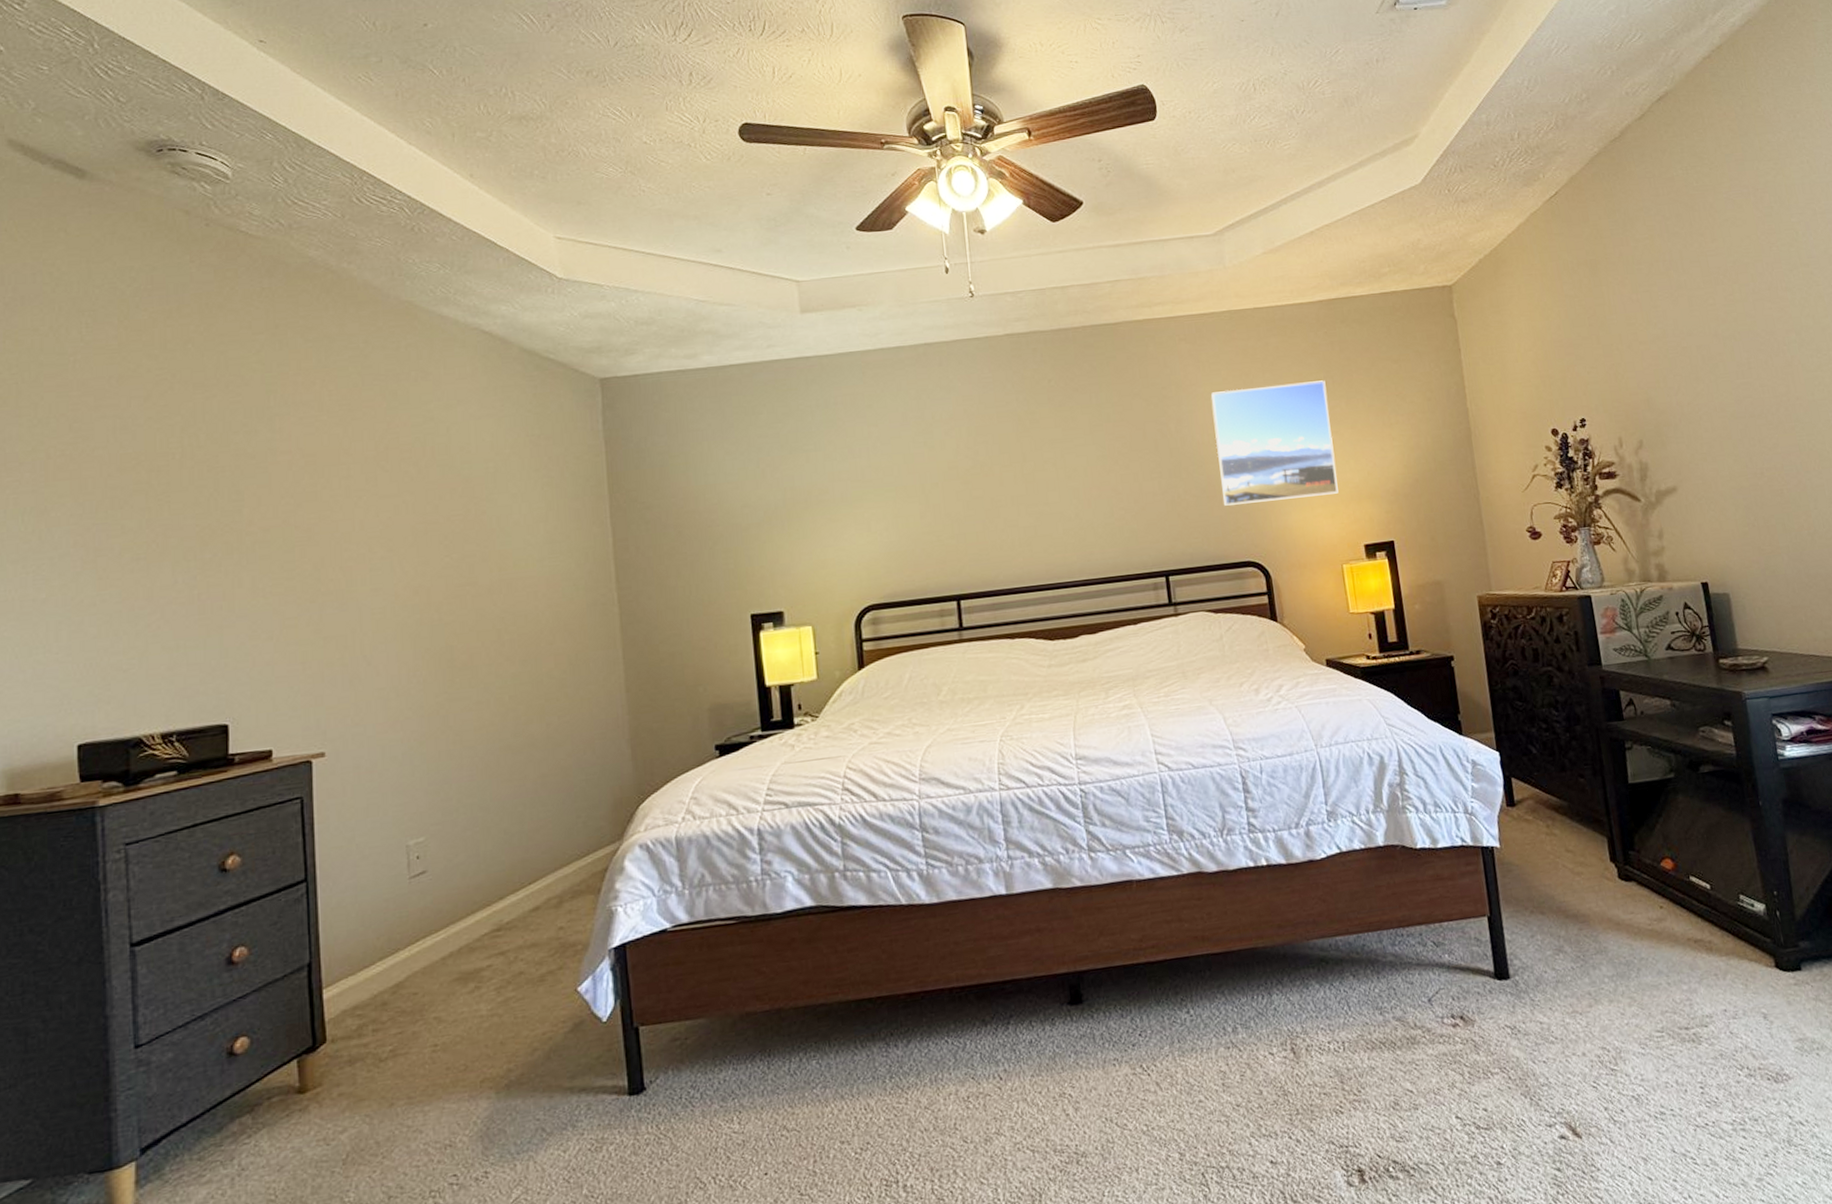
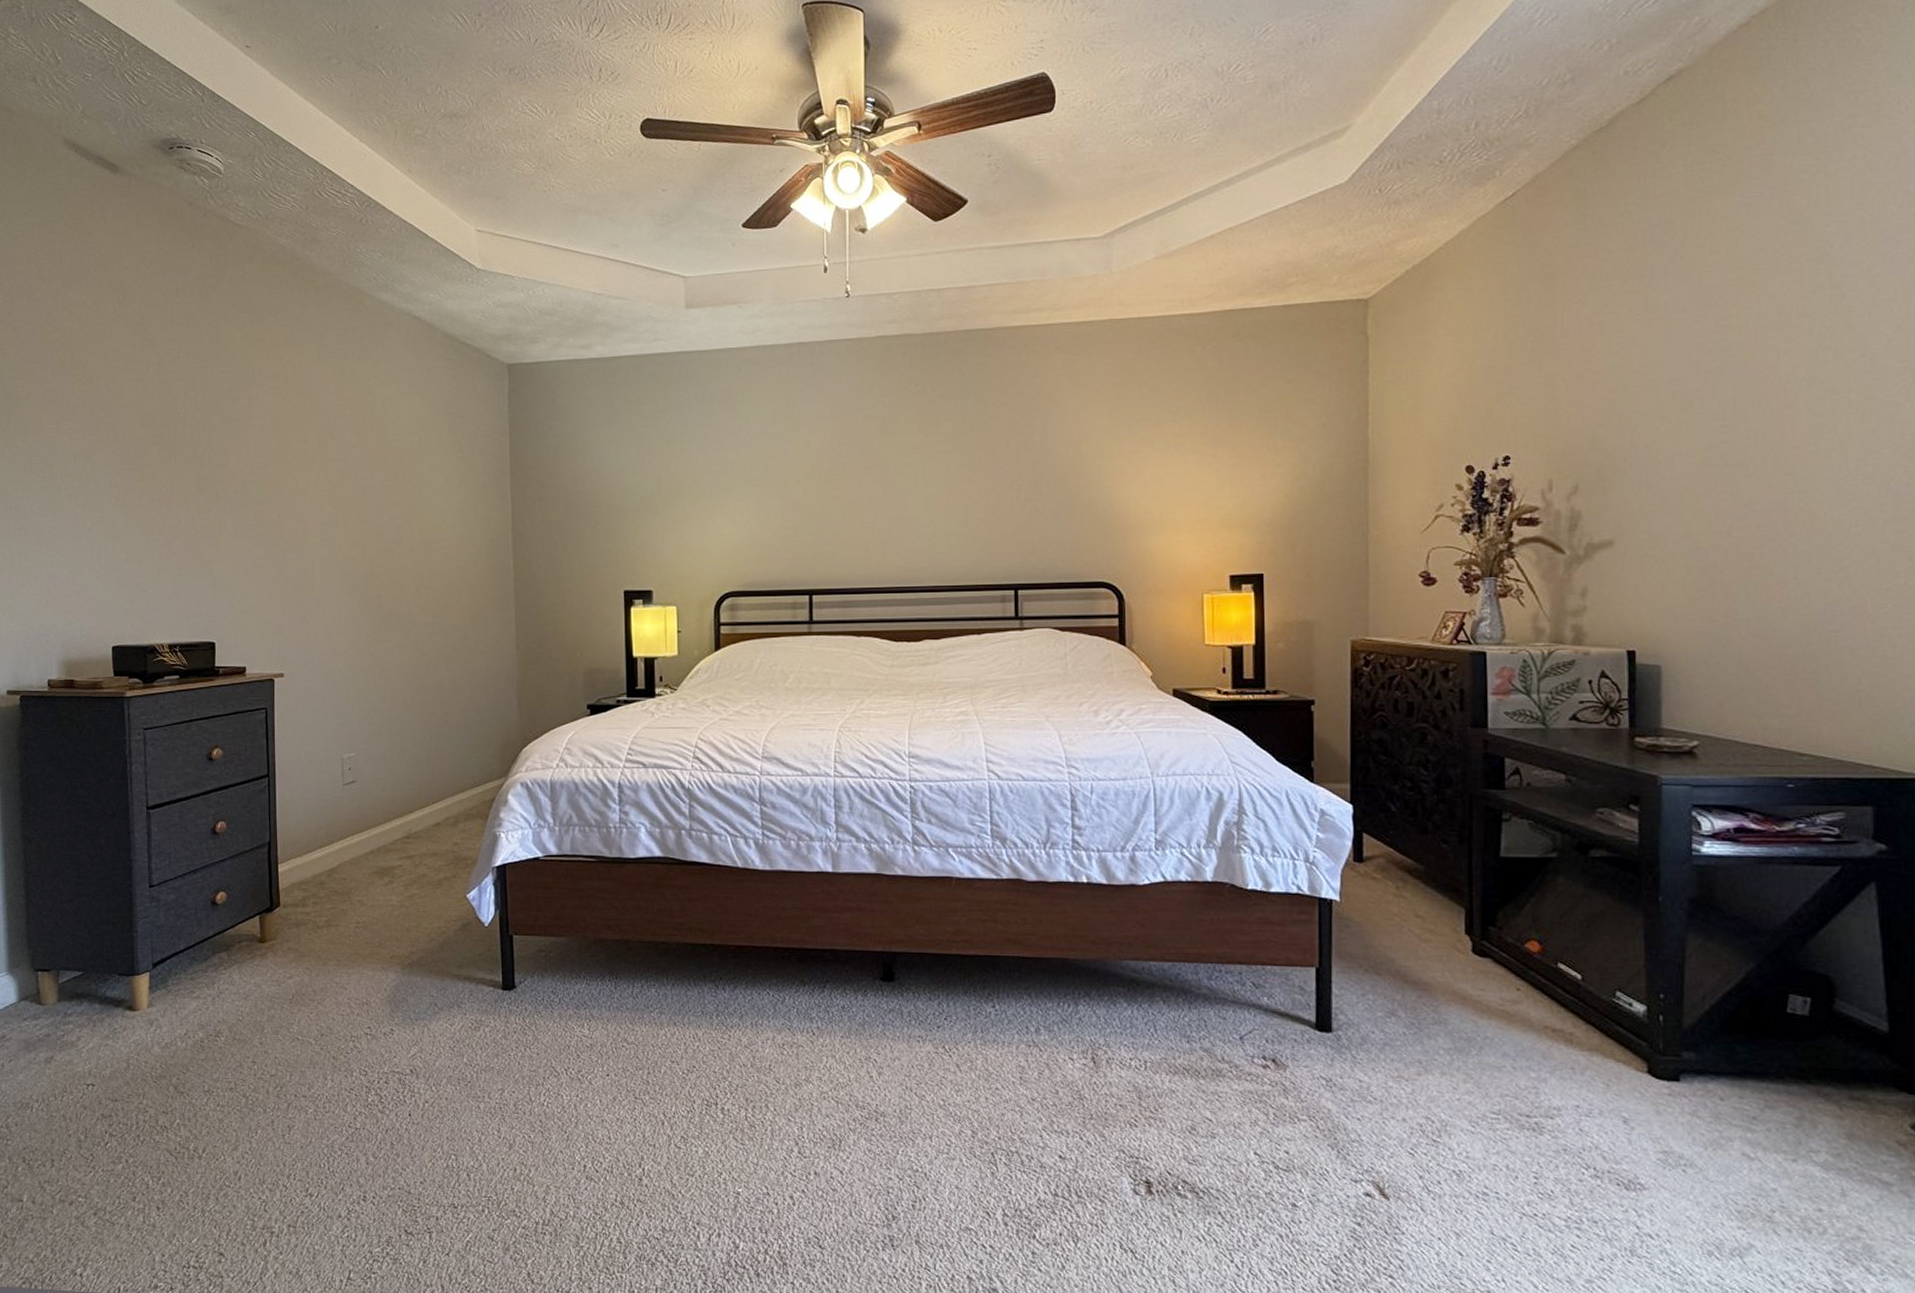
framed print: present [1210,380,1339,507] -> none [1081,398,1209,525]

